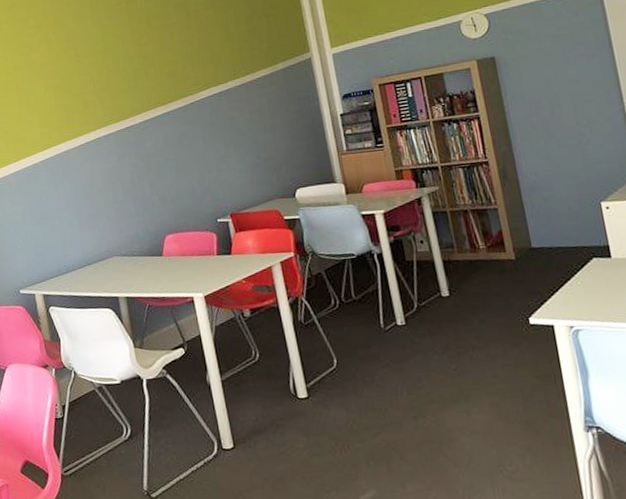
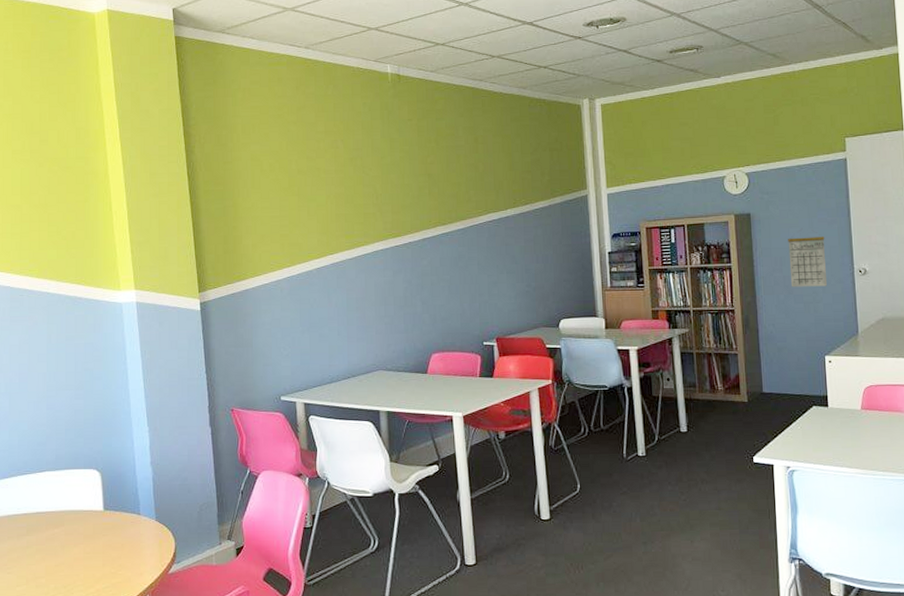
calendar: none [541,72,595,131] -> present [788,237,828,287]

